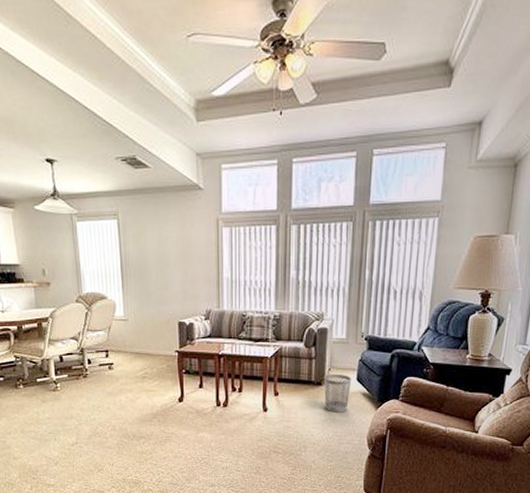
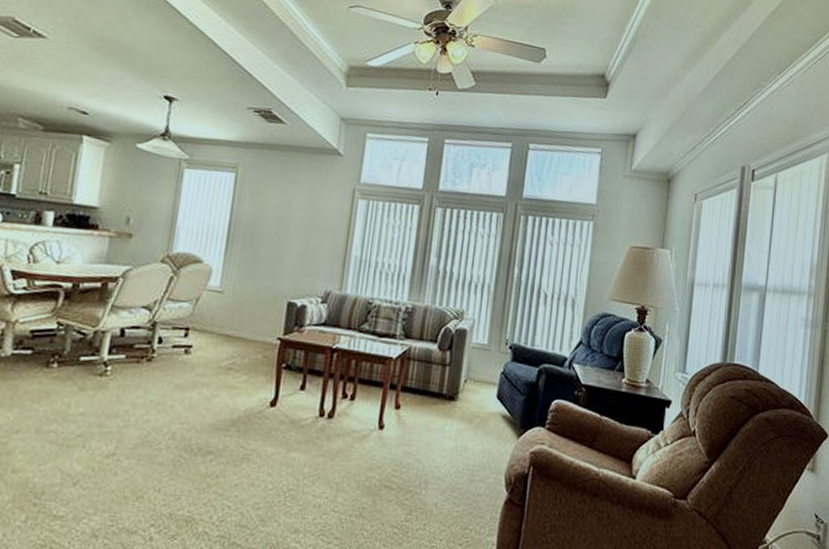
wastebasket: present [323,373,351,413] -> none [456,386,490,439]

